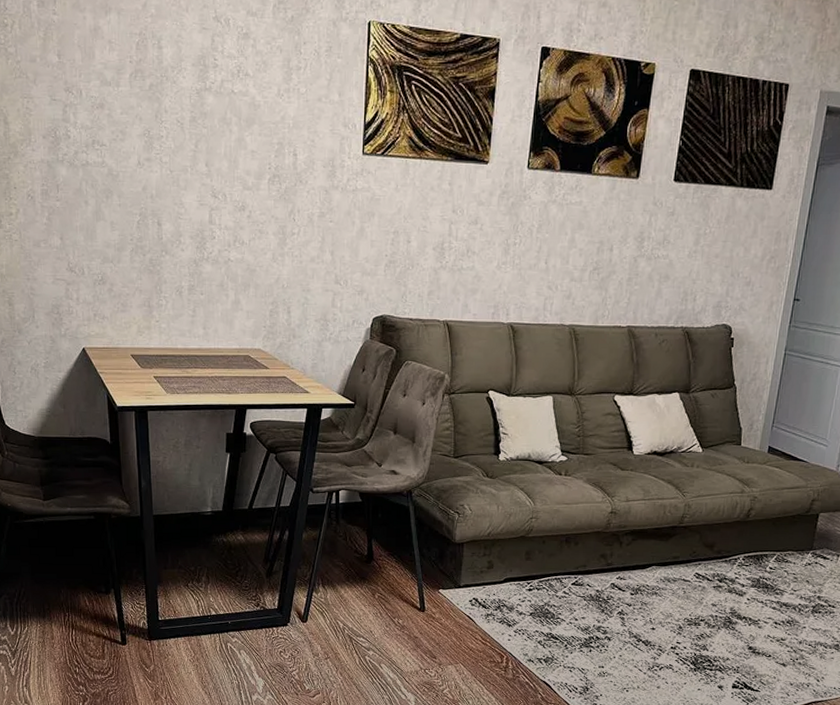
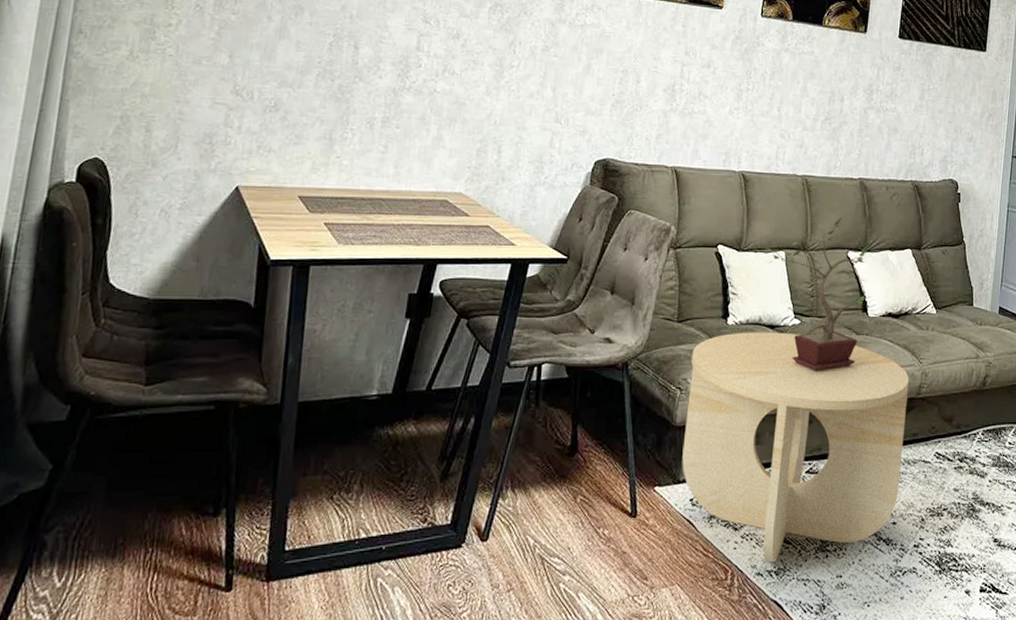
side table: none [462,466,672,653] -> present [682,332,909,563]
potted plant: none [531,364,637,501] -> present [762,218,870,371]

